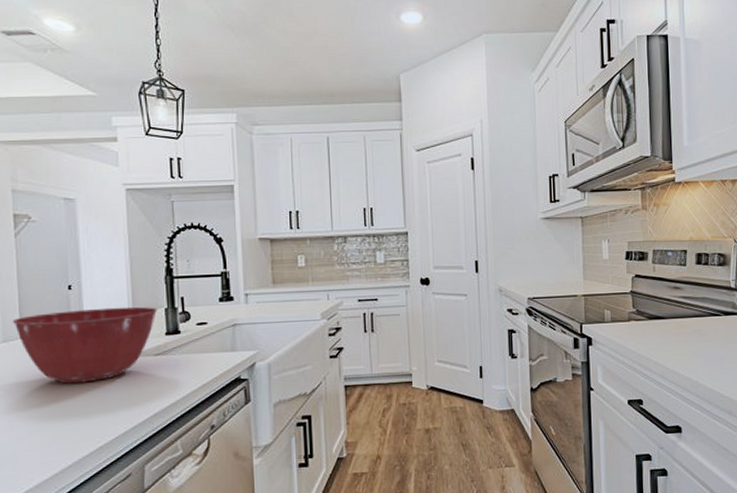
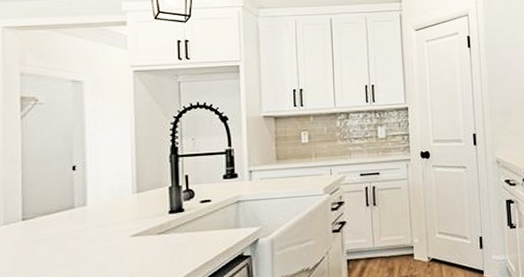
mixing bowl: present [12,306,158,384] -> none [14,186,162,266]

